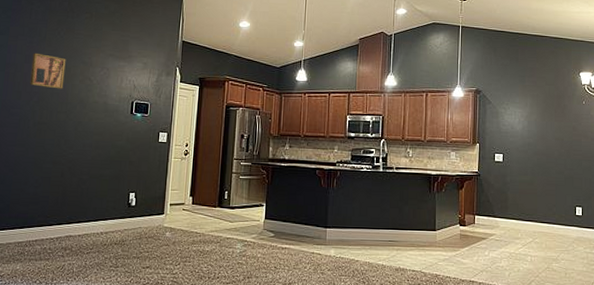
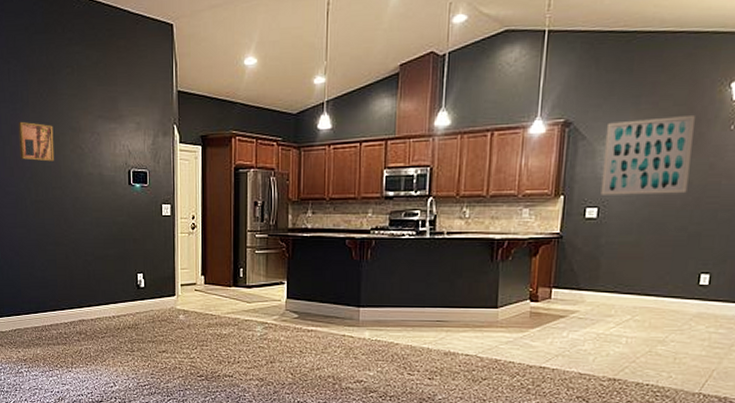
wall art: none [504,92,561,147] -> present [600,114,697,195]

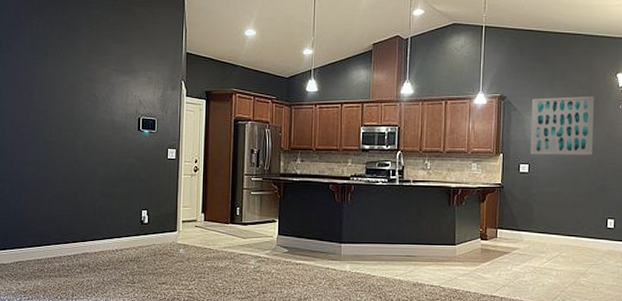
wall art: present [18,121,55,162] -> none [36,70,70,107]

